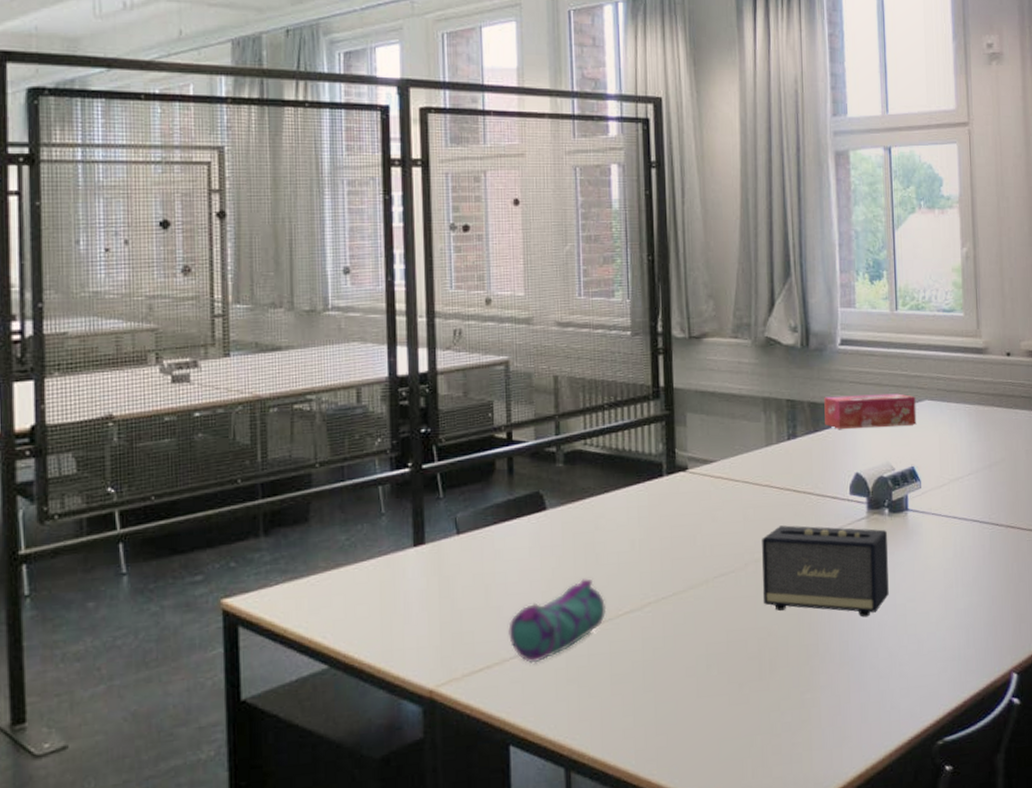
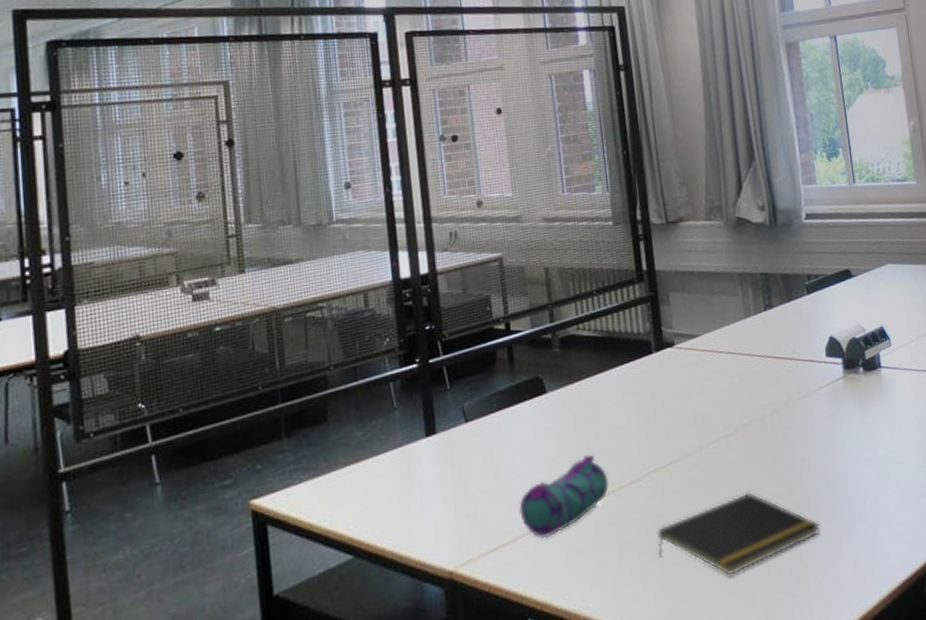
notepad: none [653,631,829,717] -> present [657,492,821,576]
speaker: present [762,525,889,618] -> none [748,387,870,471]
tissue box: present [824,393,917,429] -> none [795,259,882,297]

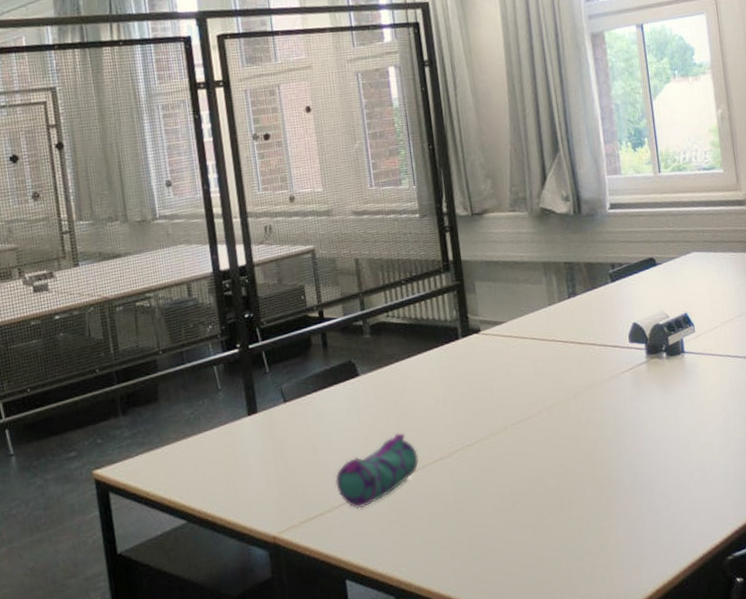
notepad: present [657,492,821,576] -> none [464,469,623,546]

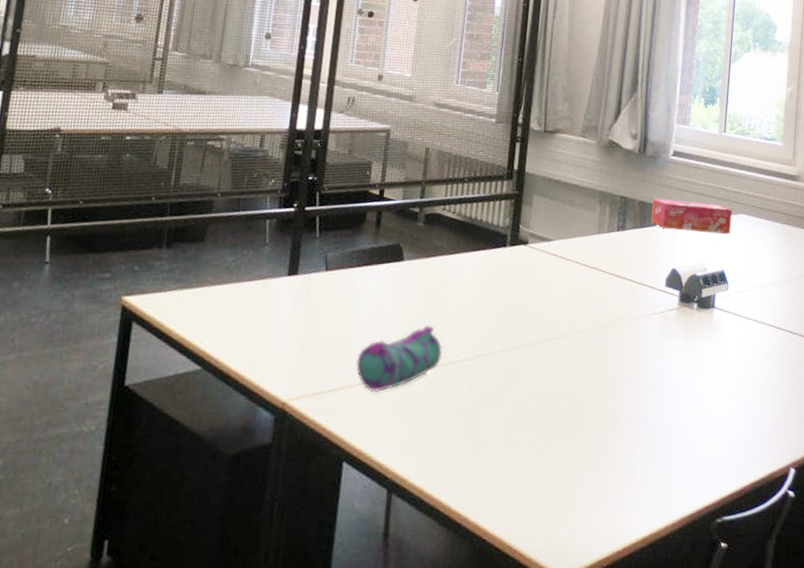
tissue box: none [598,248,687,285] -> present [651,198,733,234]

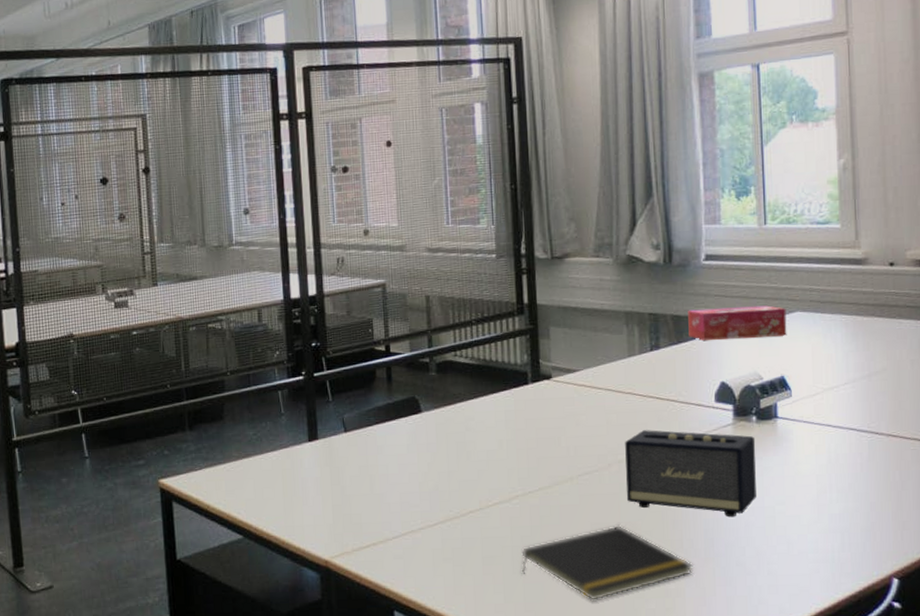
pencil case: present [356,325,443,393] -> none [390,473,478,543]
notepad: none [472,394,628,467] -> present [521,525,693,601]
speaker: none [578,305,694,397] -> present [625,430,756,518]

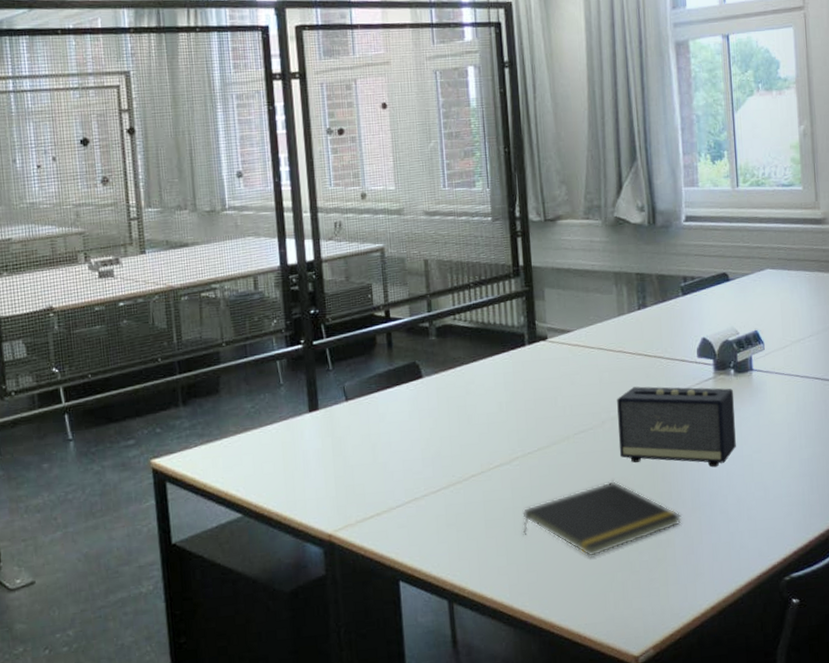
tissue box: present [688,305,787,340] -> none [671,263,759,298]

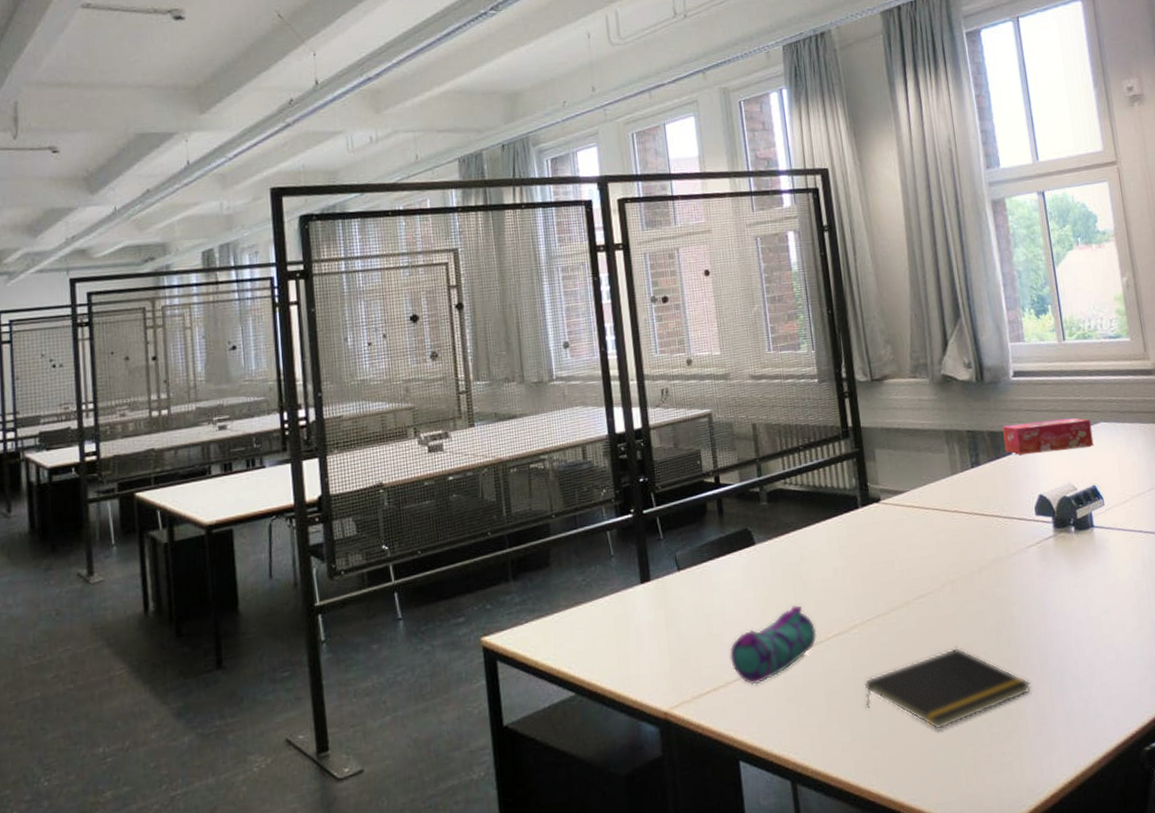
pencil case: none [394,437,479,511] -> present [729,605,817,685]
speaker: present [617,386,736,468] -> none [955,546,1083,631]
tissue box: none [671,263,759,298] -> present [1002,417,1094,455]

